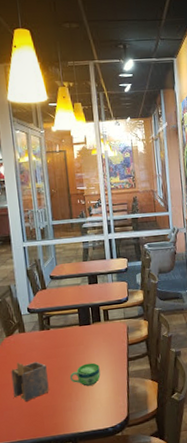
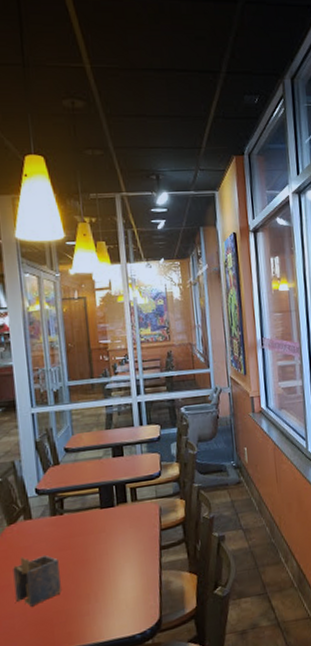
cup: present [69,363,101,386] -> none [87,554,127,584]

